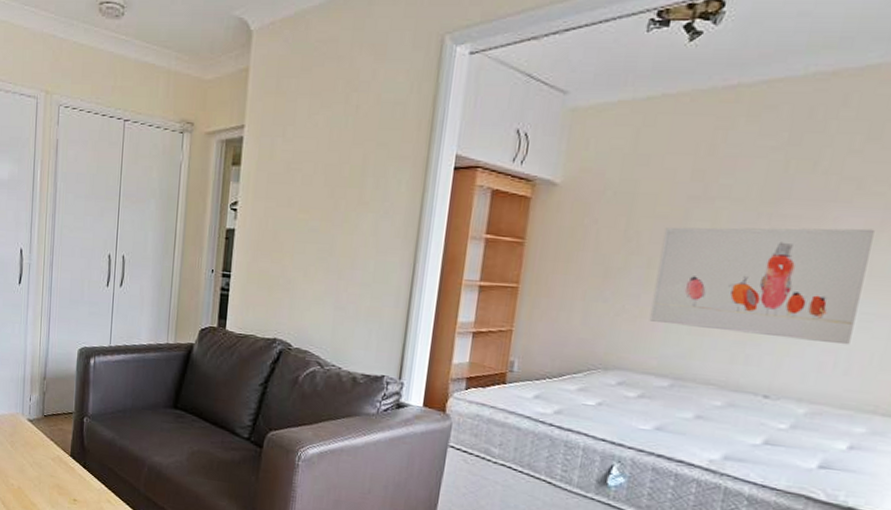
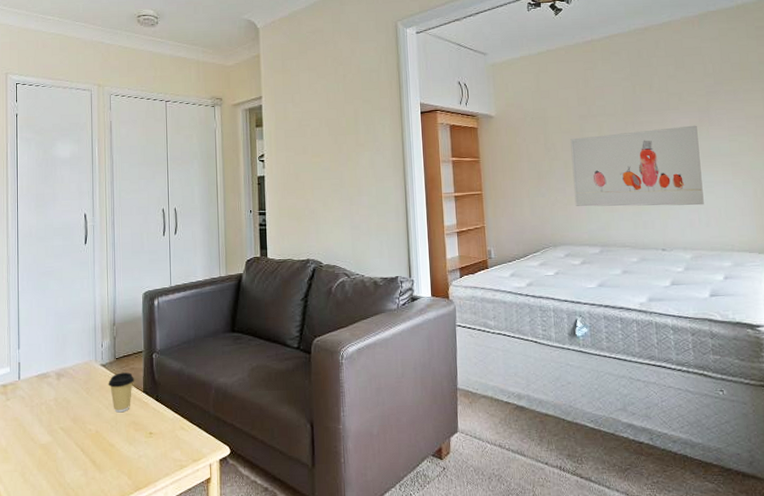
coffee cup: none [34,431,62,473] -> present [108,372,134,413]

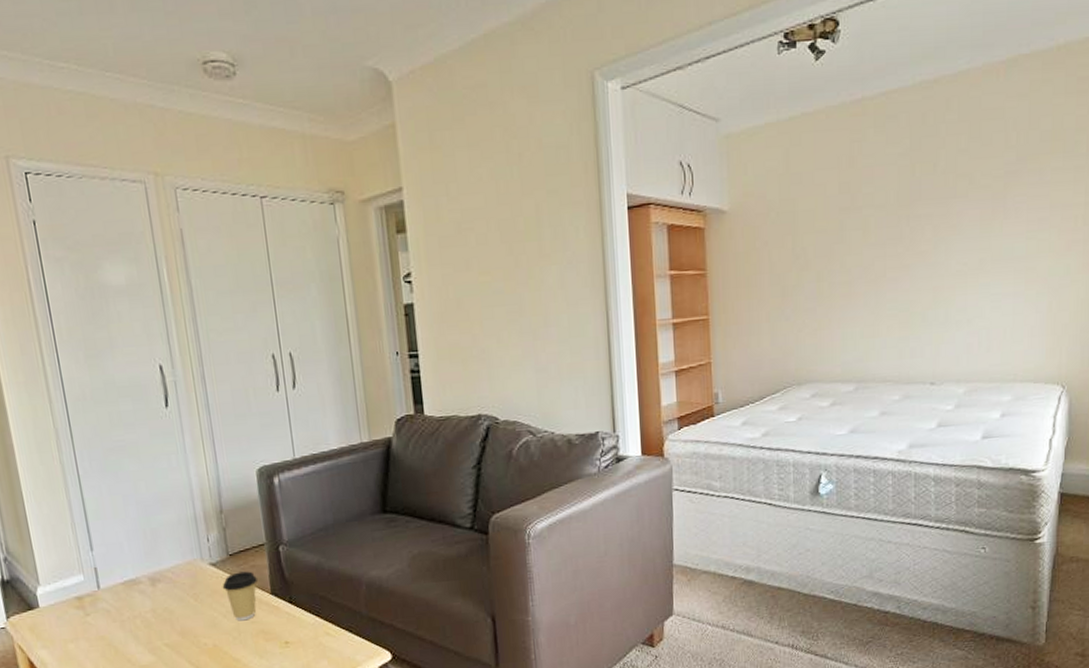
wall art: present [570,125,704,207] -> none [826,218,988,332]

